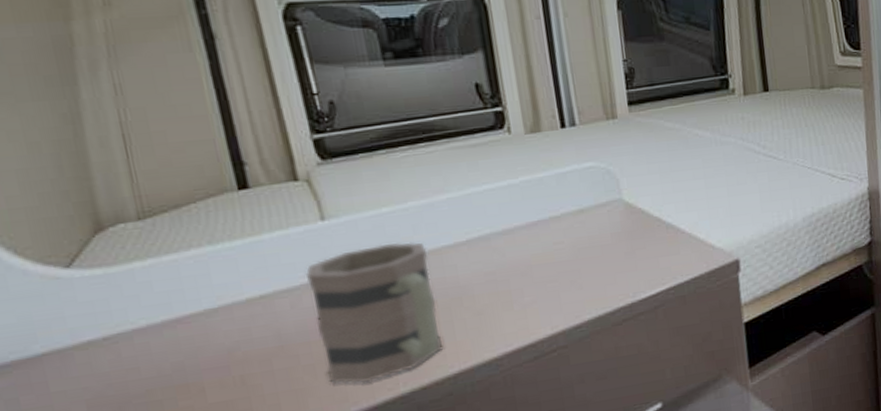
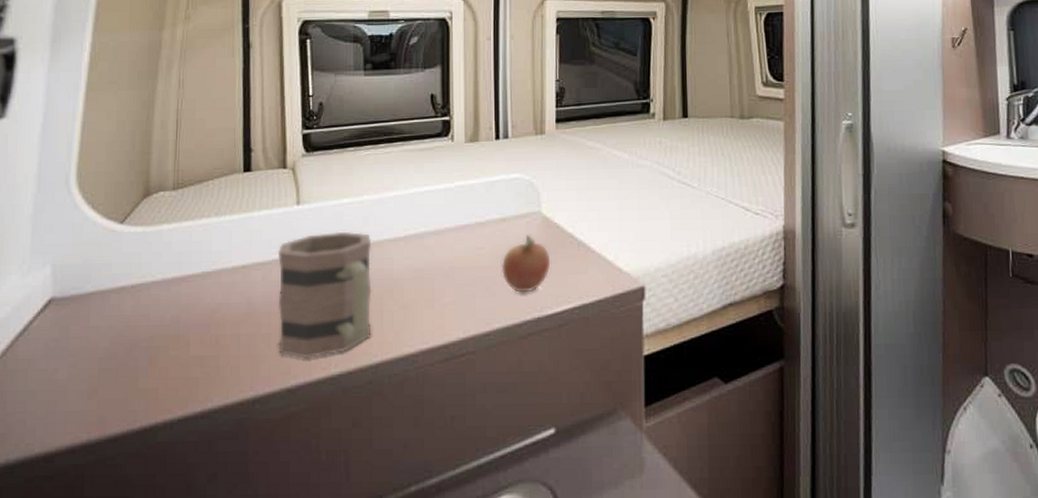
fruit: none [584,223,640,282] -> present [501,235,551,293]

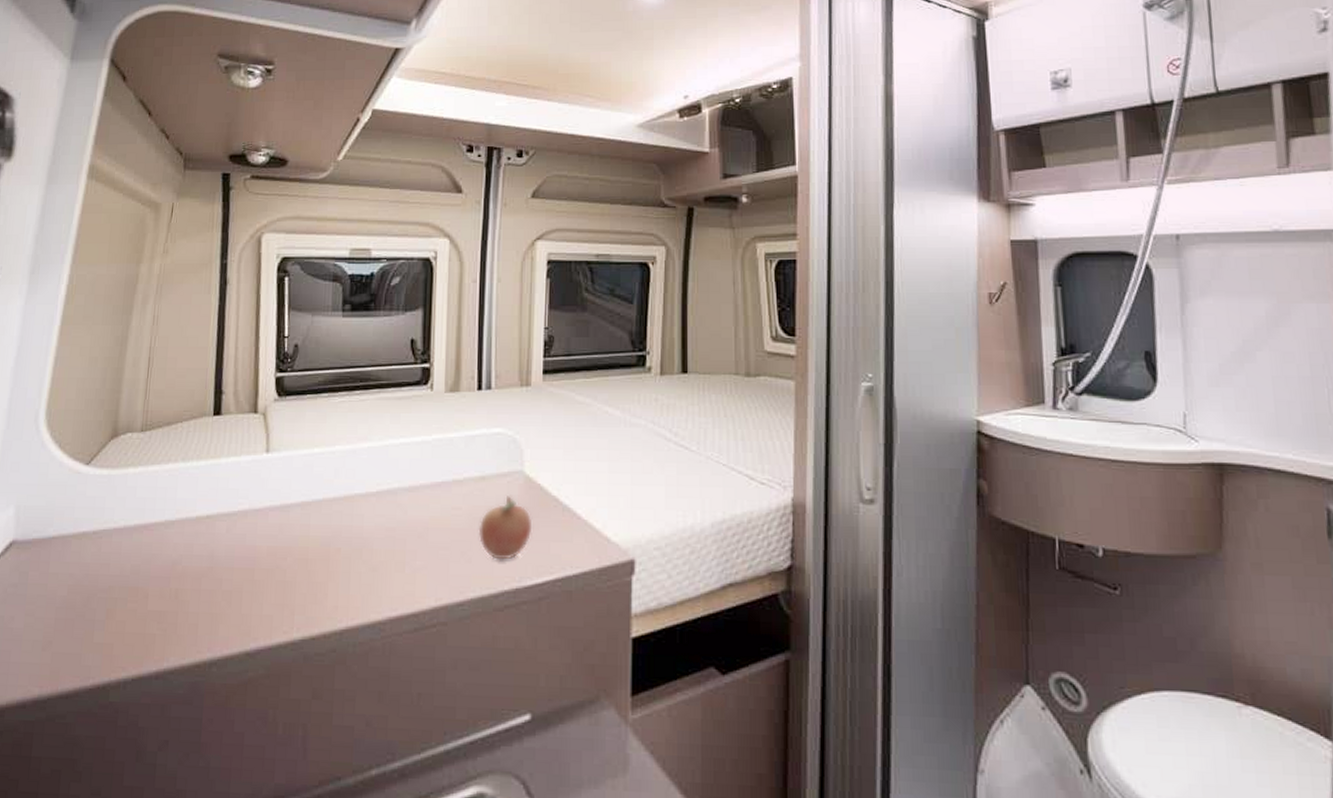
mug: present [277,231,372,359] -> none [239,483,343,620]

